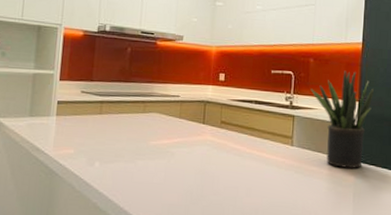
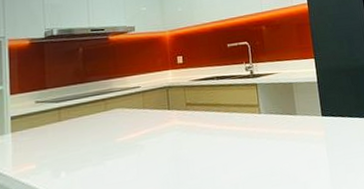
potted plant: present [310,70,374,168] -> none [268,30,329,126]

